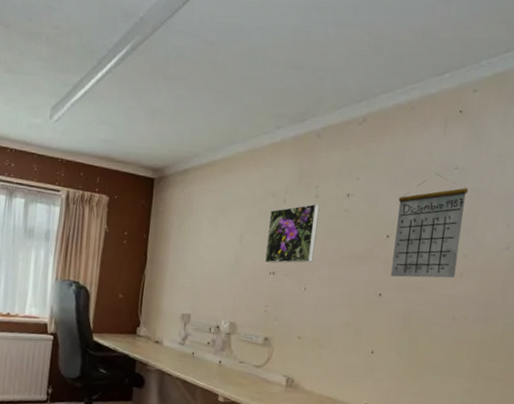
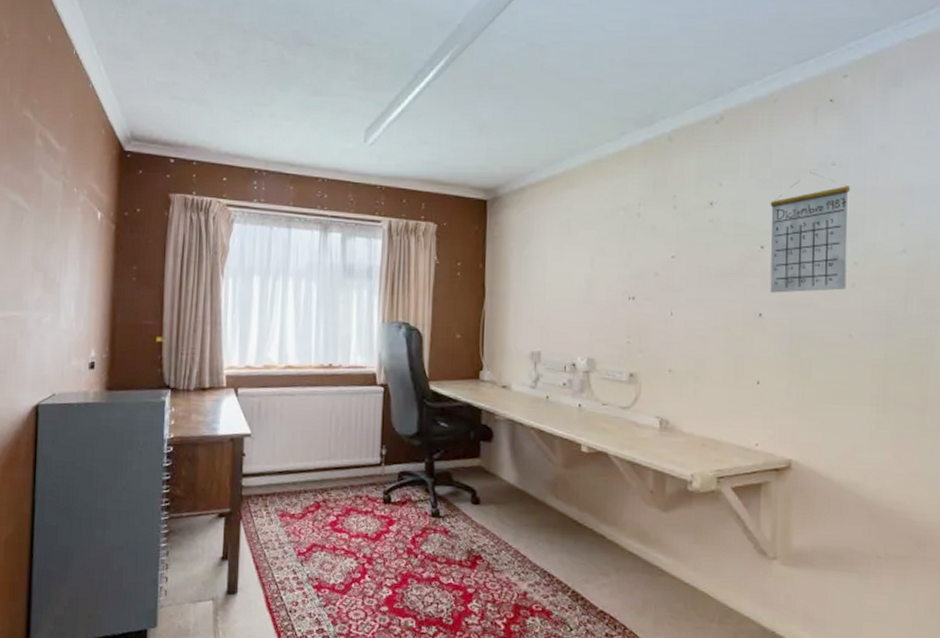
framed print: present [264,203,320,264] -> none [621,215,680,287]

